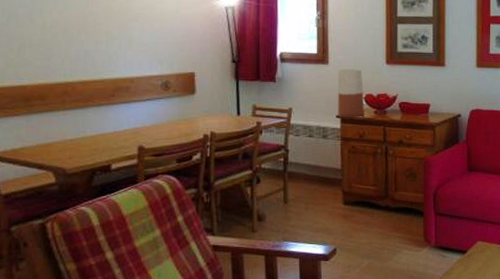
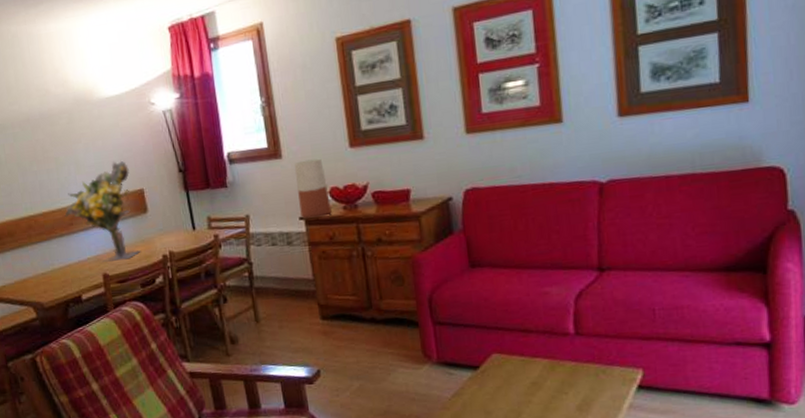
bouquet: none [107,43,183,136] -> present [65,160,141,263]

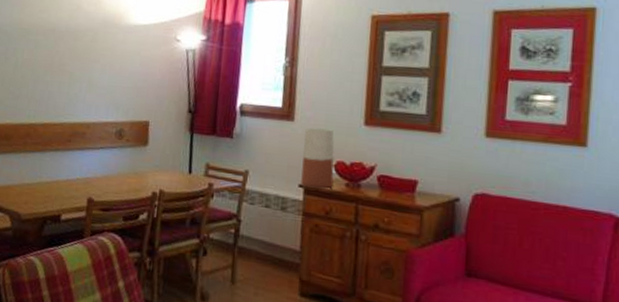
bouquet: present [65,160,141,263] -> none [65,88,140,189]

